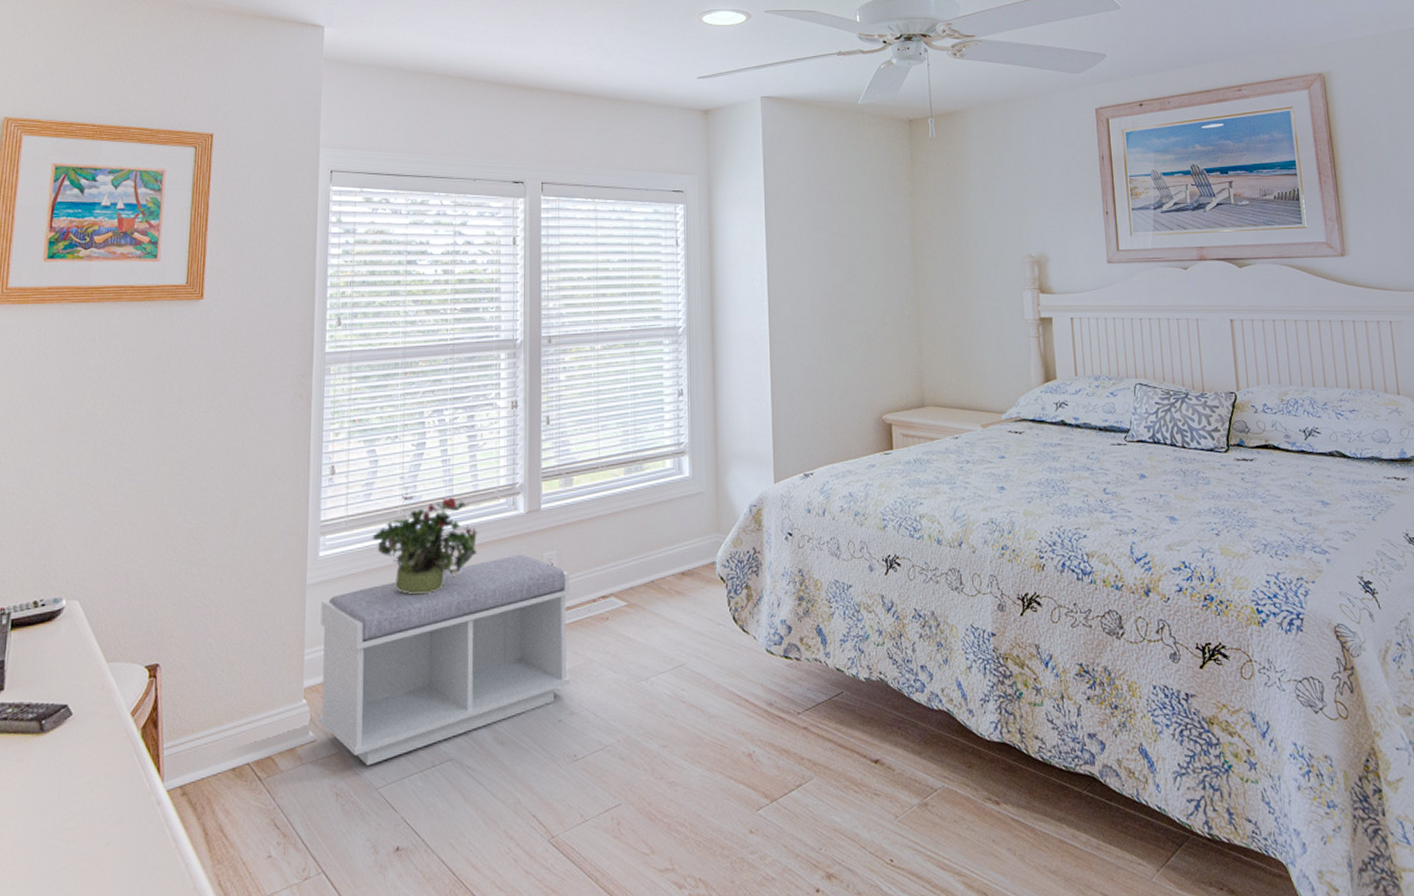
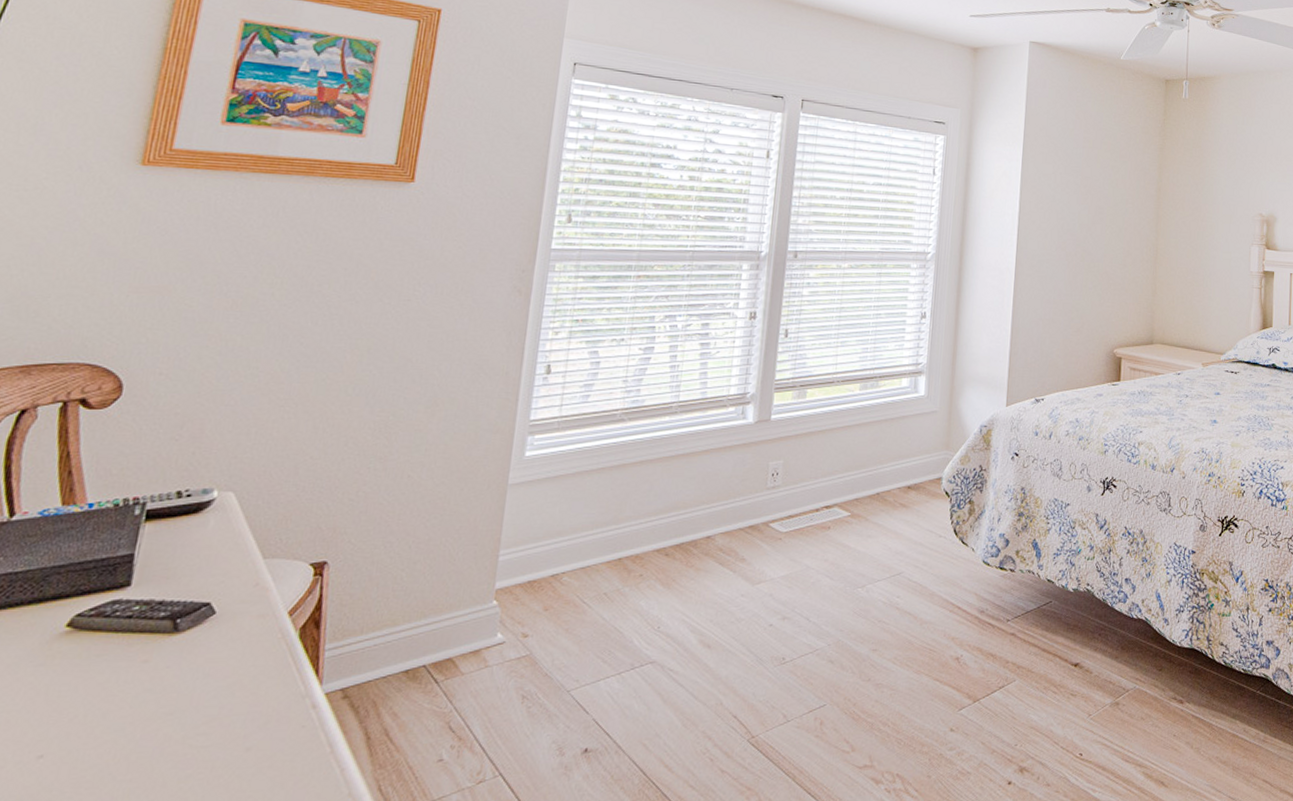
bench: present [319,554,570,765] -> none [509,462,794,667]
potted plant: present [372,493,478,595] -> none [586,397,703,499]

